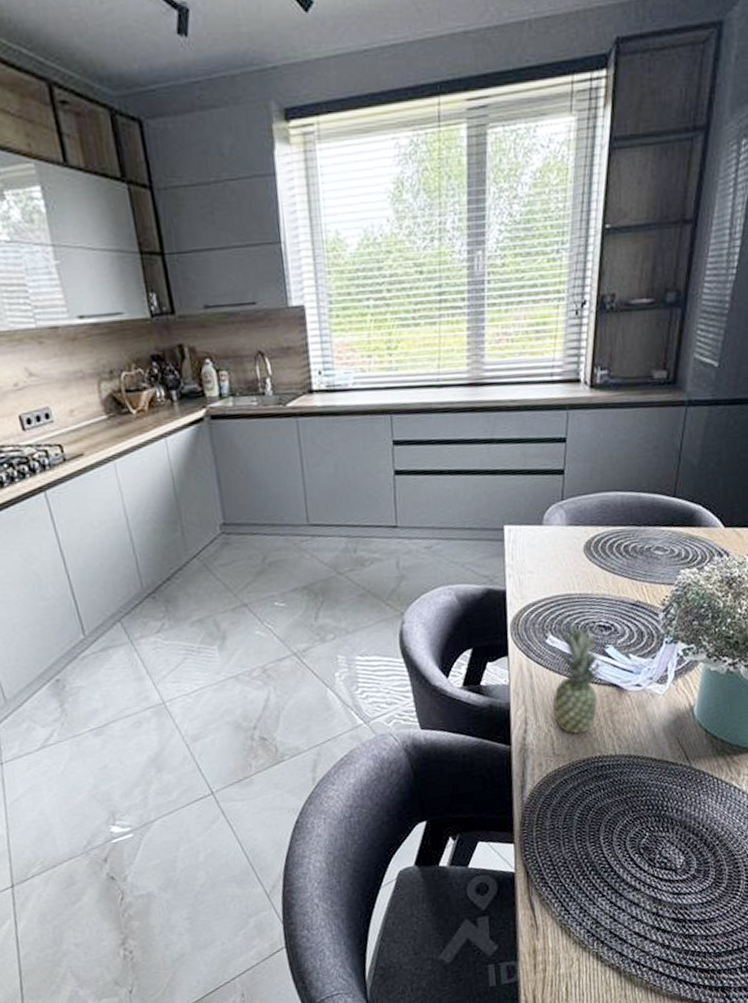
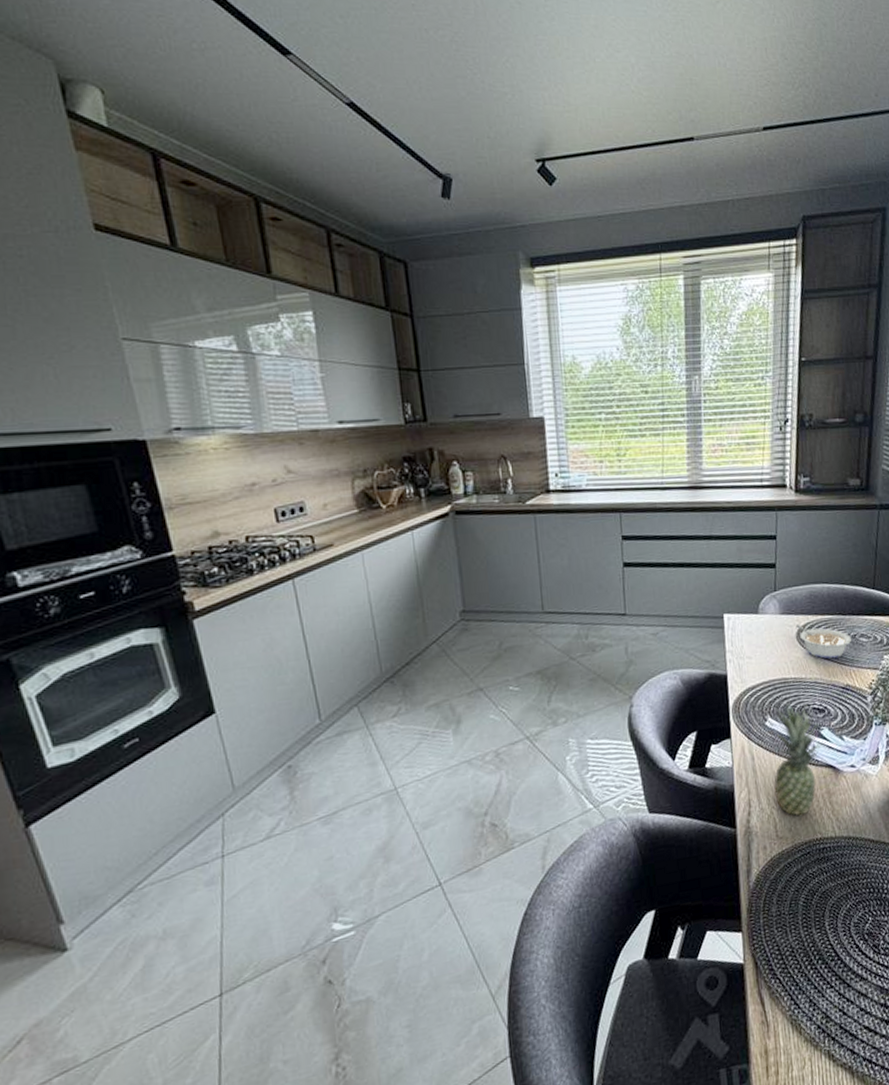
legume: none [583,537,646,574] -> present [795,625,852,659]

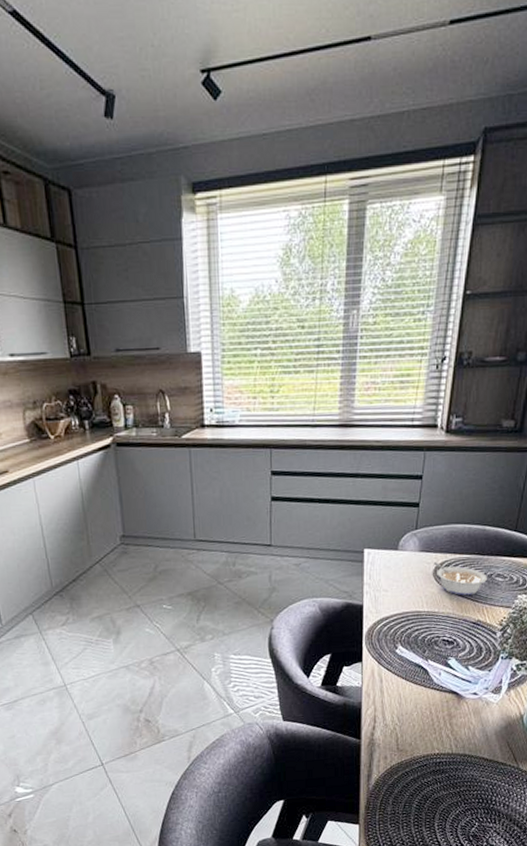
fruit: present [774,703,821,816] -> none [399,634,447,734]

